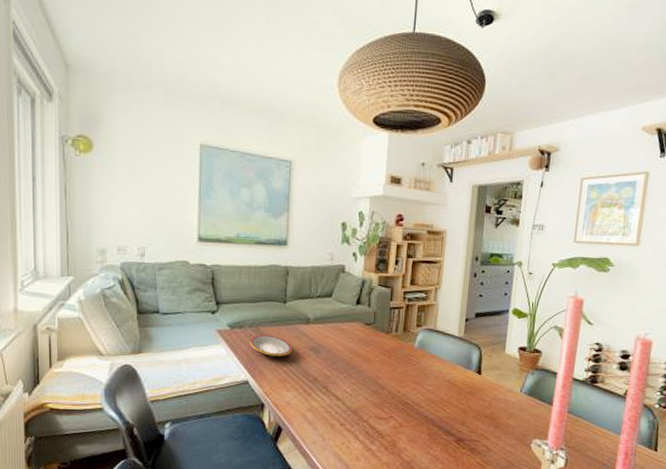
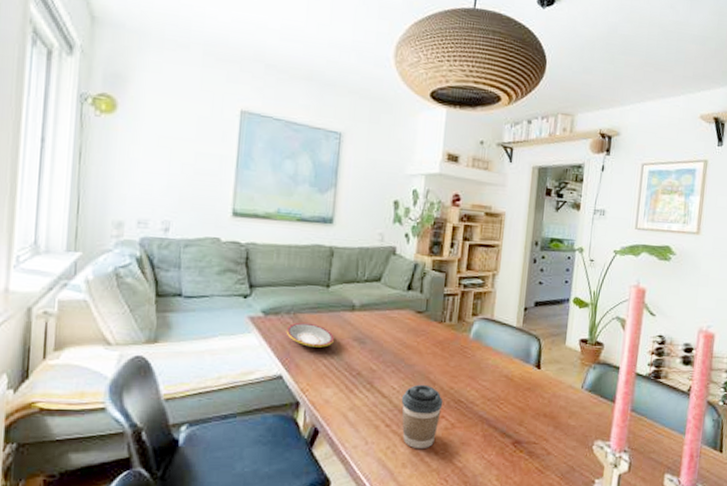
coffee cup: none [353,388,392,445] -> present [401,384,443,449]

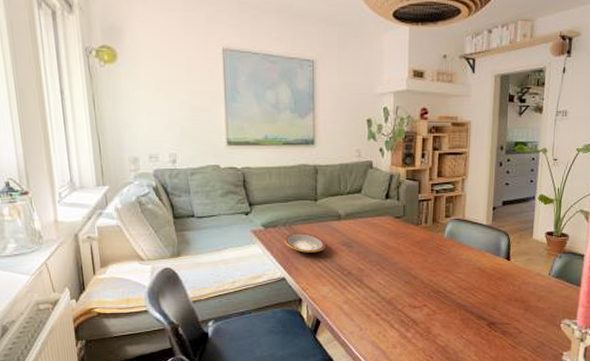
coffee cup: present [401,384,443,449] -> none [387,279,424,333]

